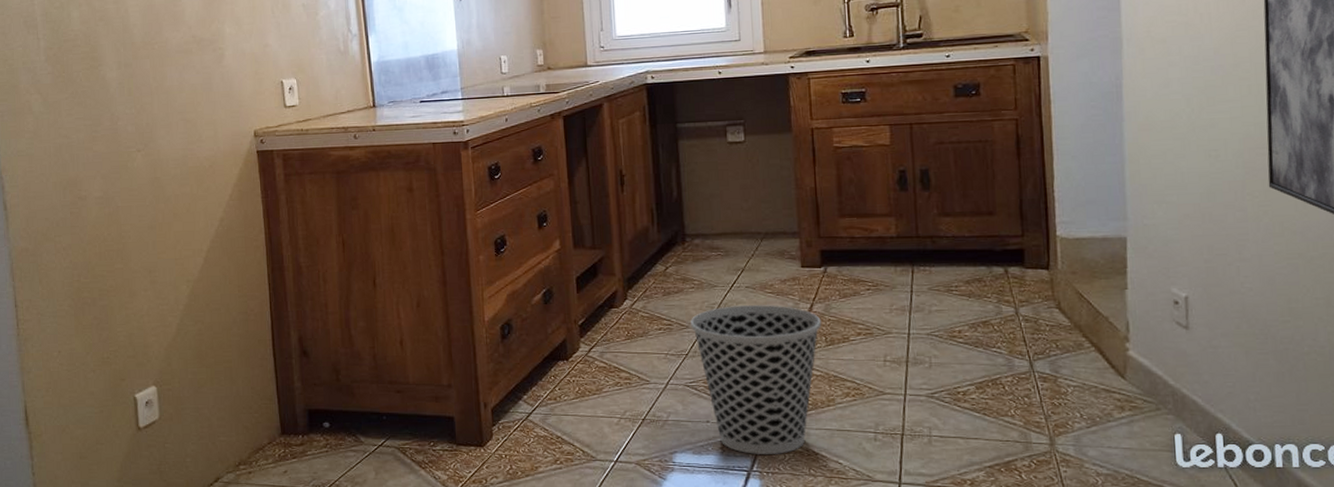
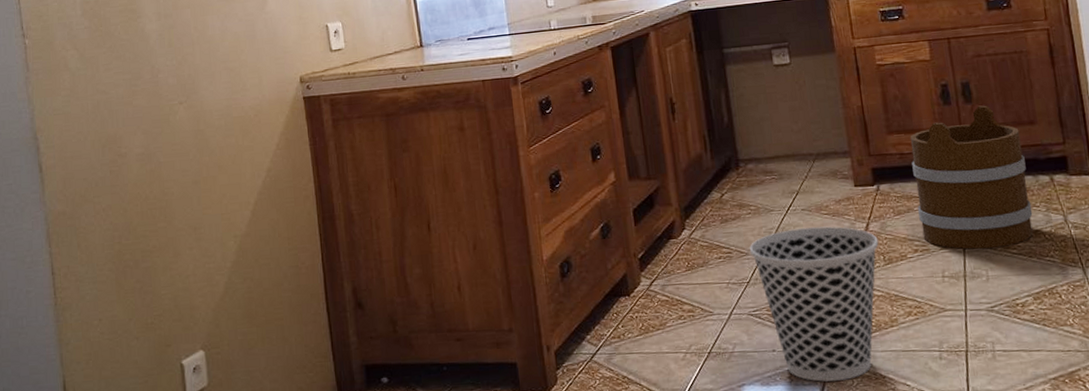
bucket: none [862,193,983,336] -> present [910,105,1033,250]

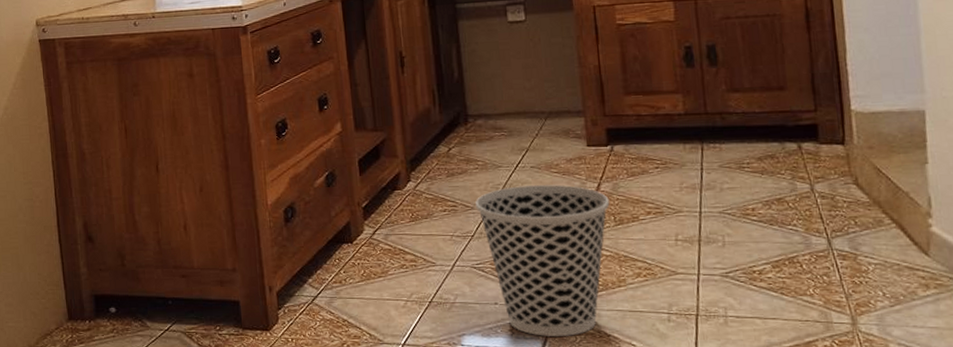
bucket: present [910,105,1033,250] -> none [648,69,777,214]

